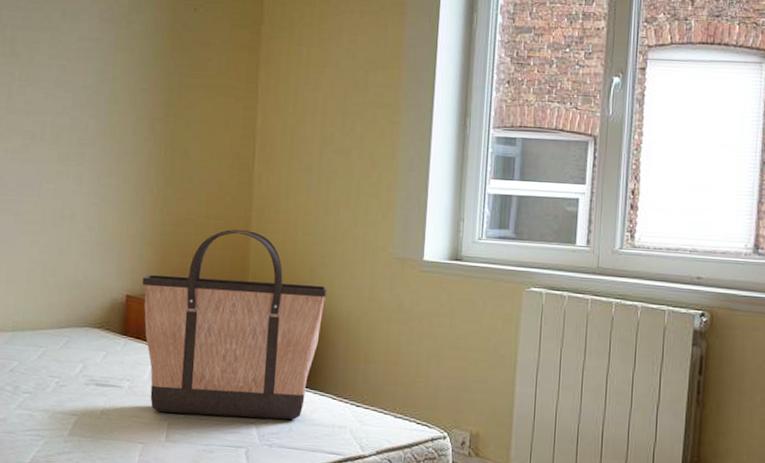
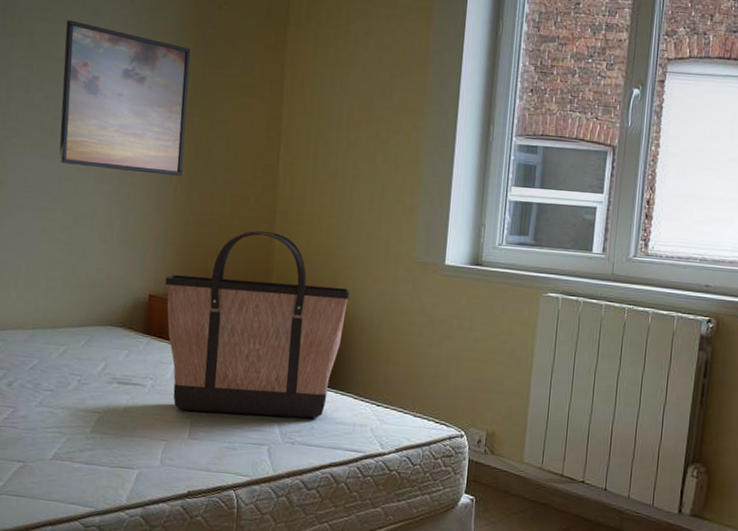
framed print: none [39,27,167,177] -> present [58,20,191,176]

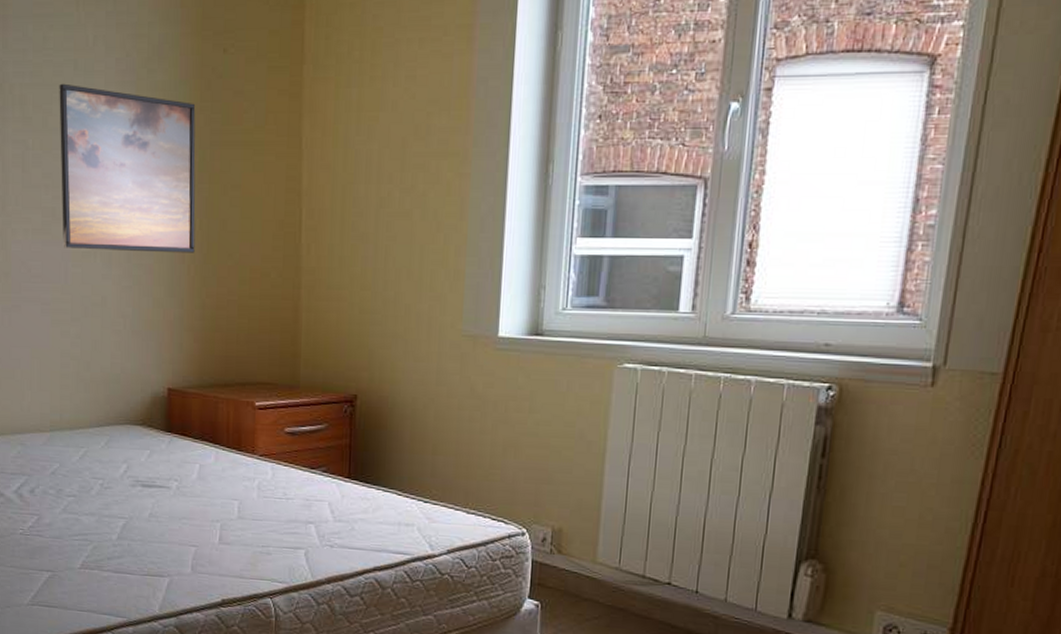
shopping bag: present [165,231,350,419] -> none [184,310,389,519]

